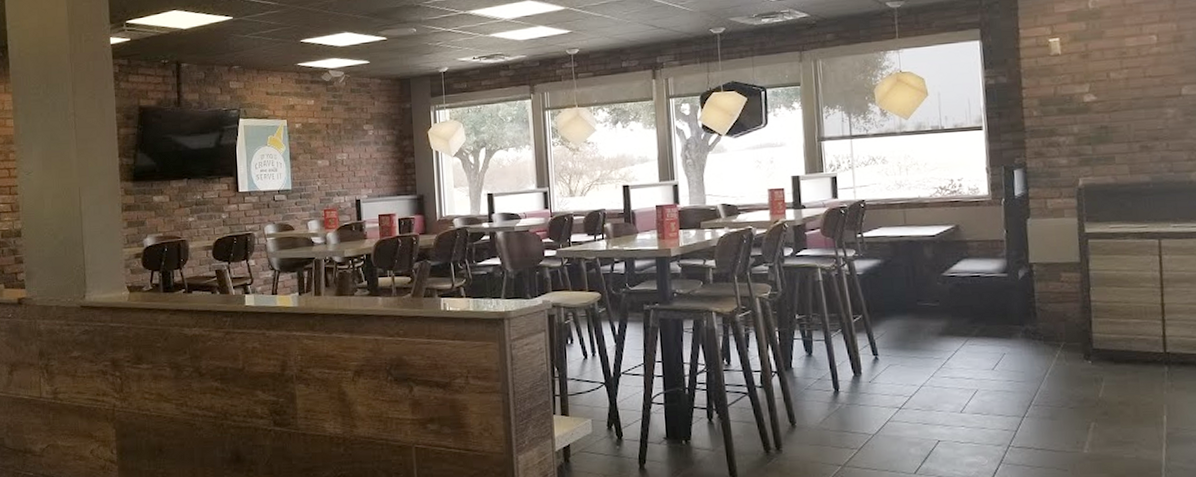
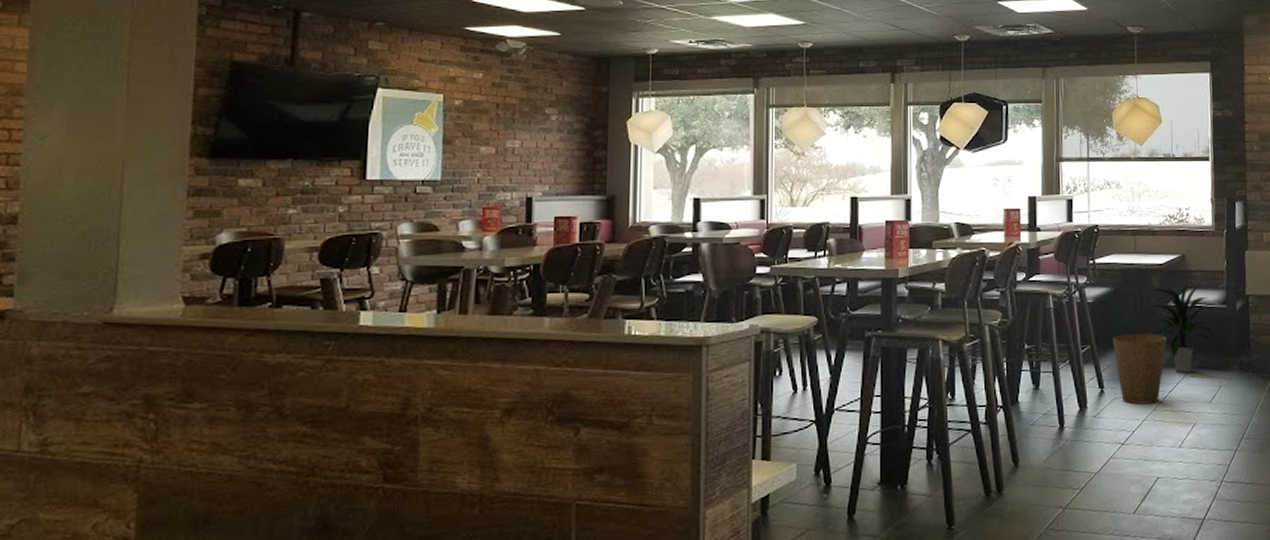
trash can: none [885,303,943,371] -> present [1112,333,1167,405]
indoor plant: none [924,250,997,342] -> present [1151,280,1216,374]

